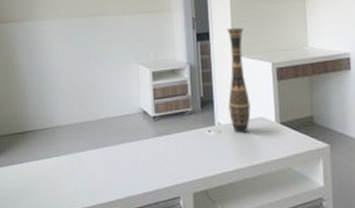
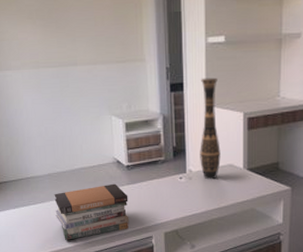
book stack: none [78,135,155,198] -> present [54,183,129,240]

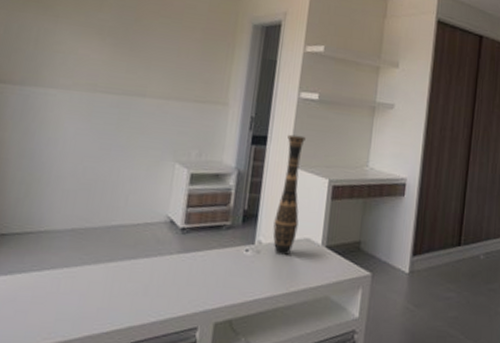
book stack: present [54,183,129,240] -> none [66,250,176,328]

